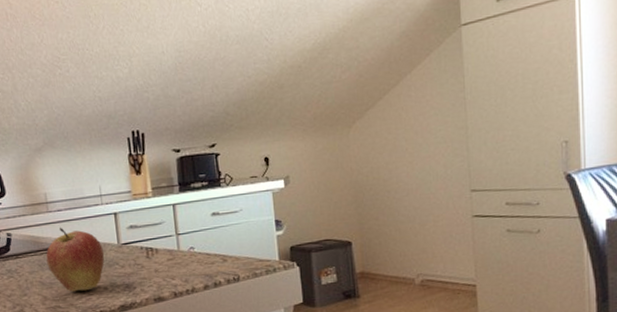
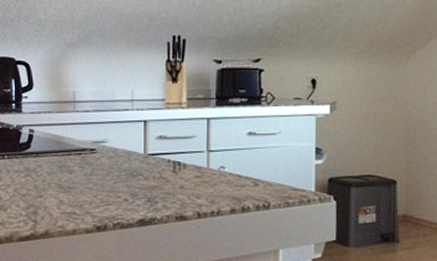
fruit: present [46,227,105,292] -> none [67,129,129,200]

